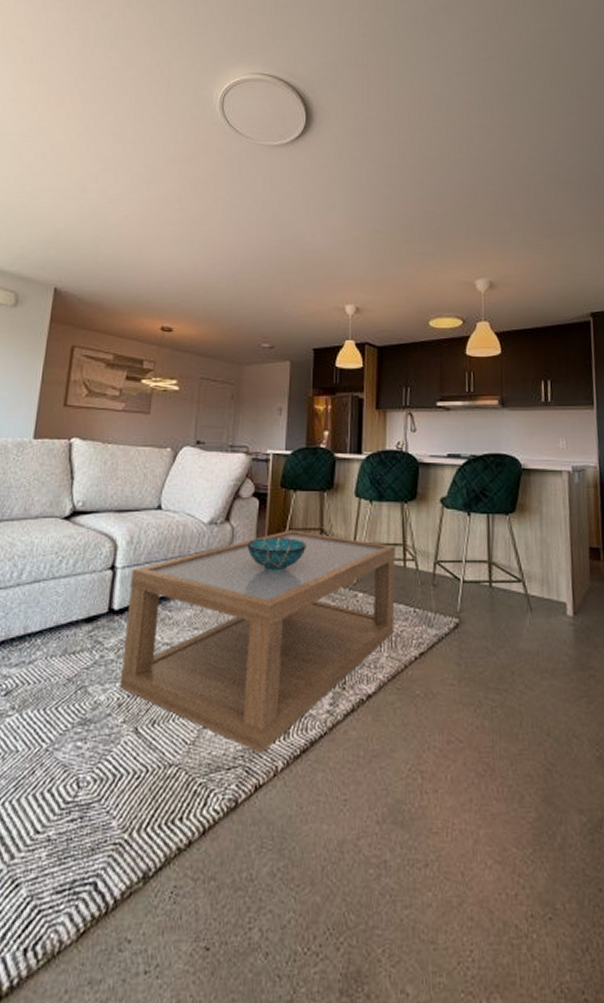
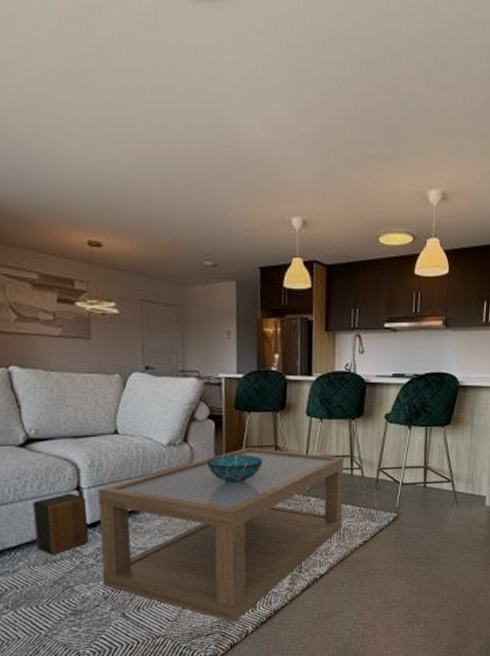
speaker: none [58,572,118,646] -> present [32,493,89,556]

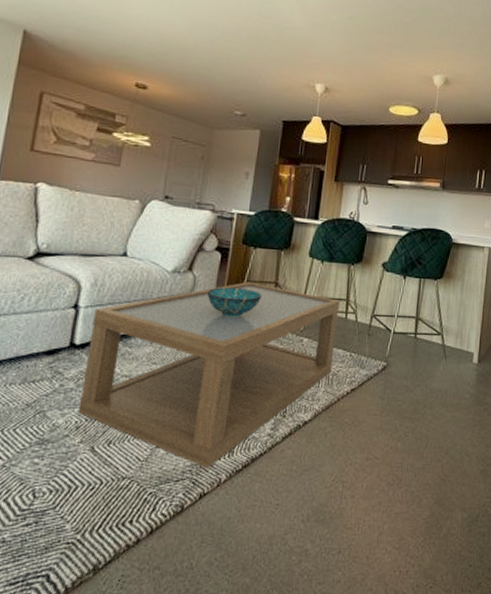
speaker: present [32,493,89,556] -> none [18,310,81,375]

